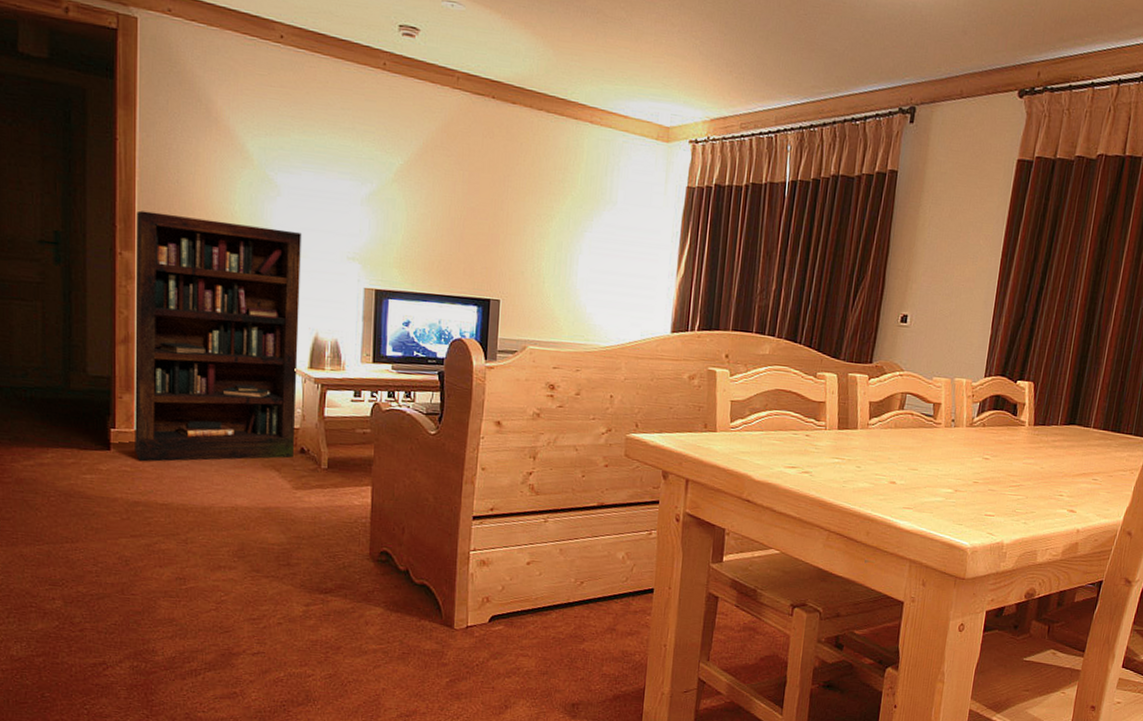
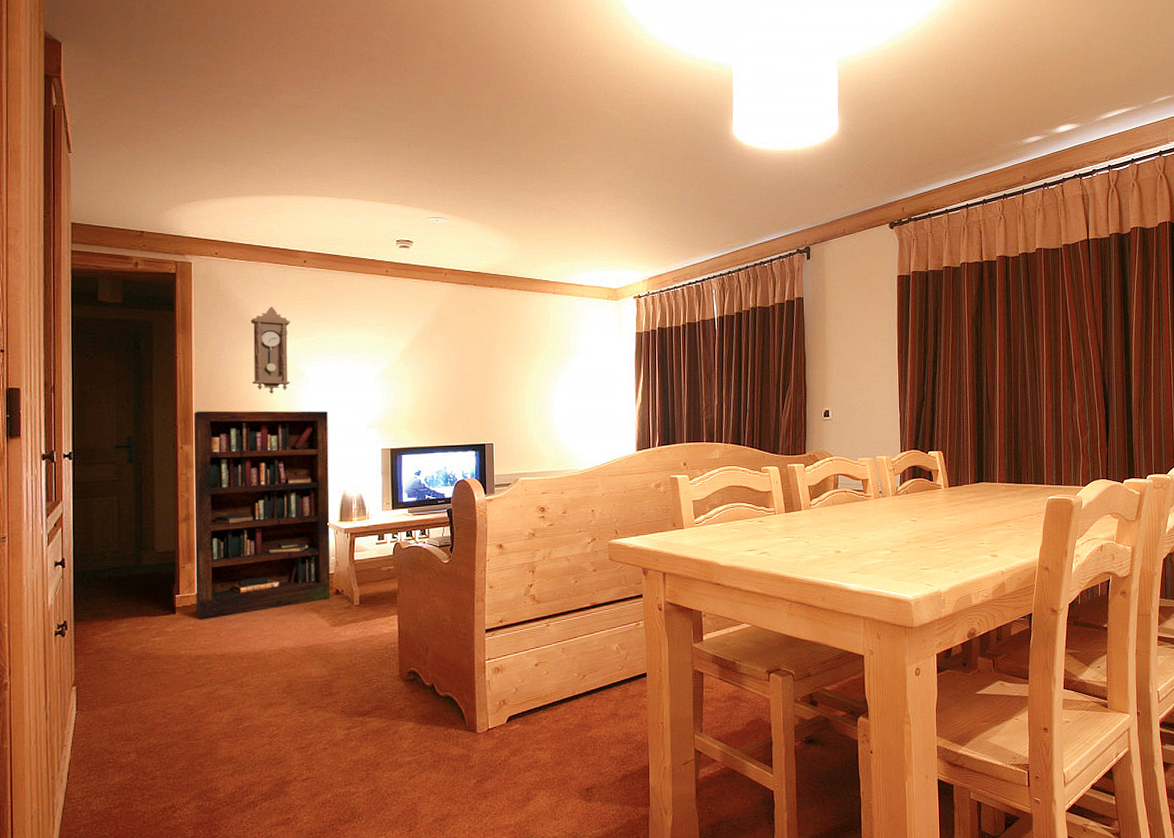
pendulum clock: none [209,89,261,202] -> present [251,306,291,394]

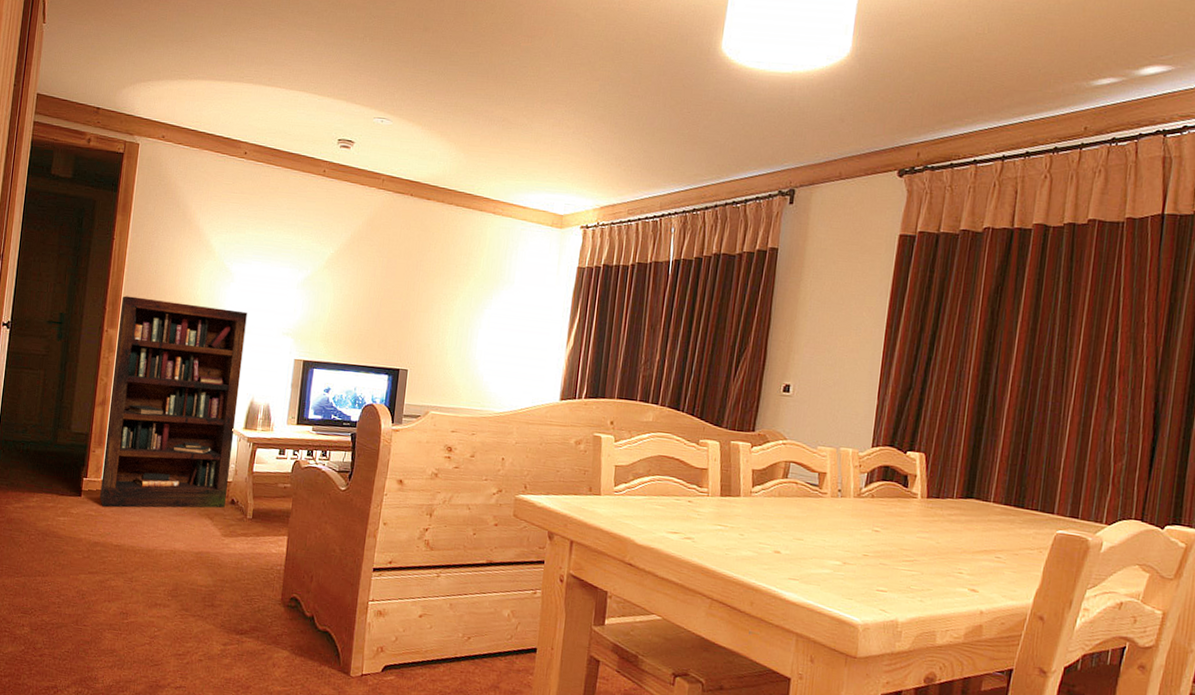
pendulum clock: present [251,306,291,394] -> none [179,196,224,287]

